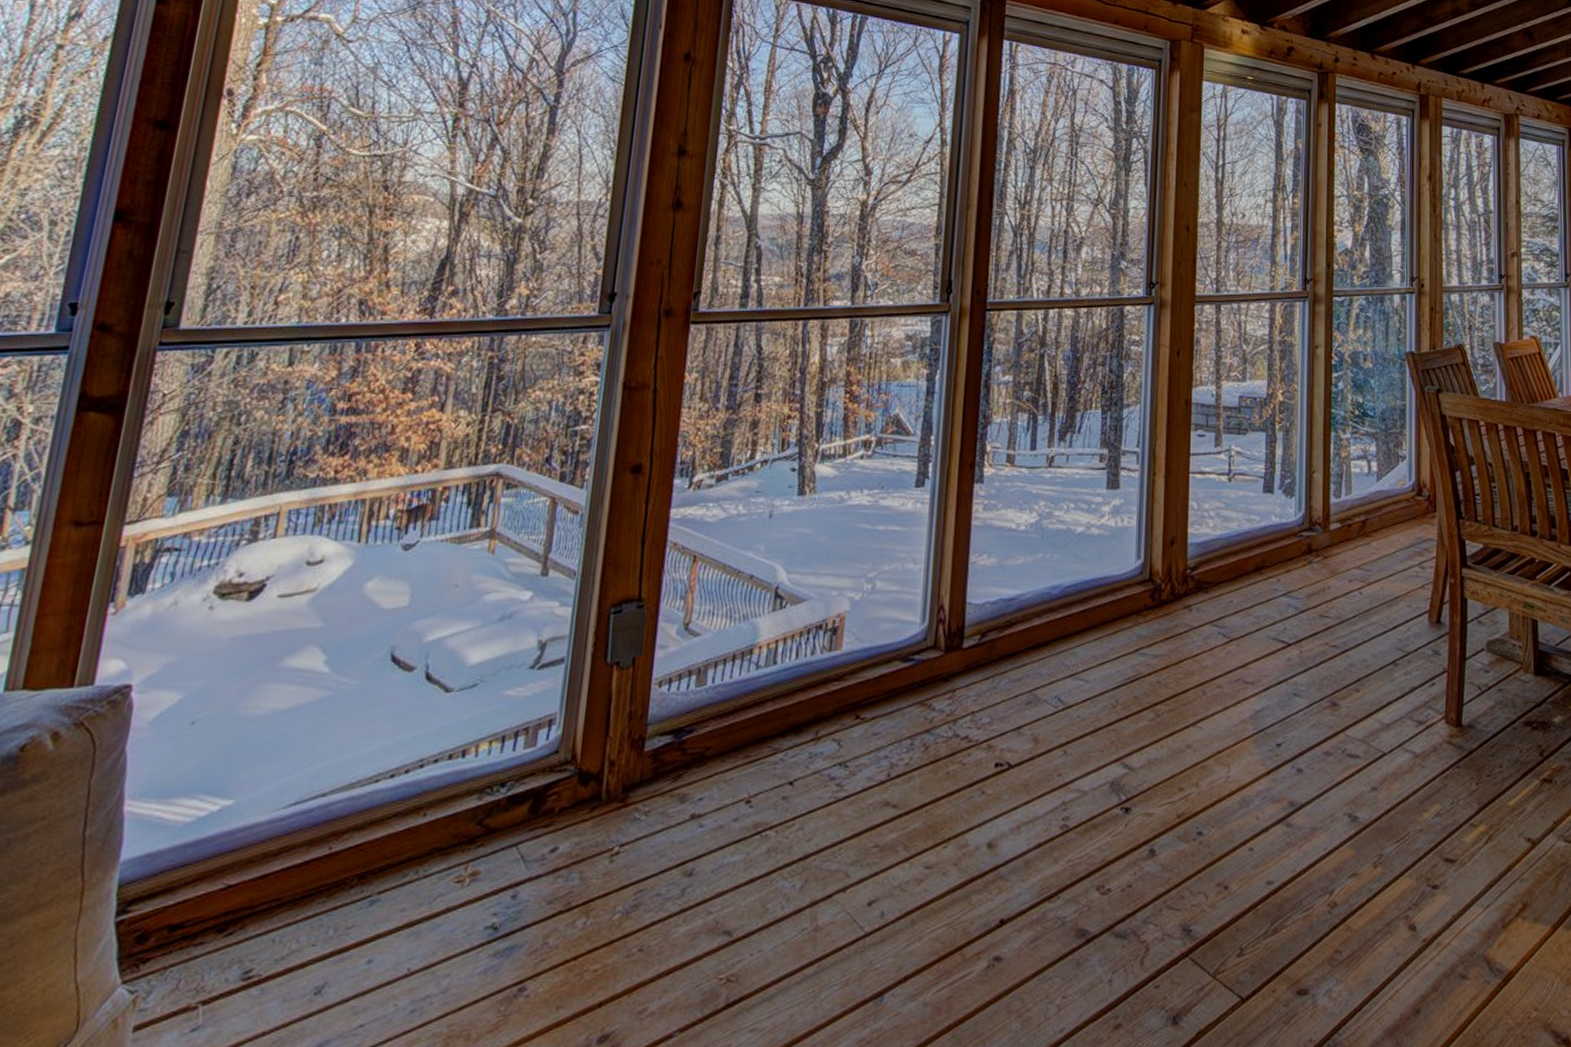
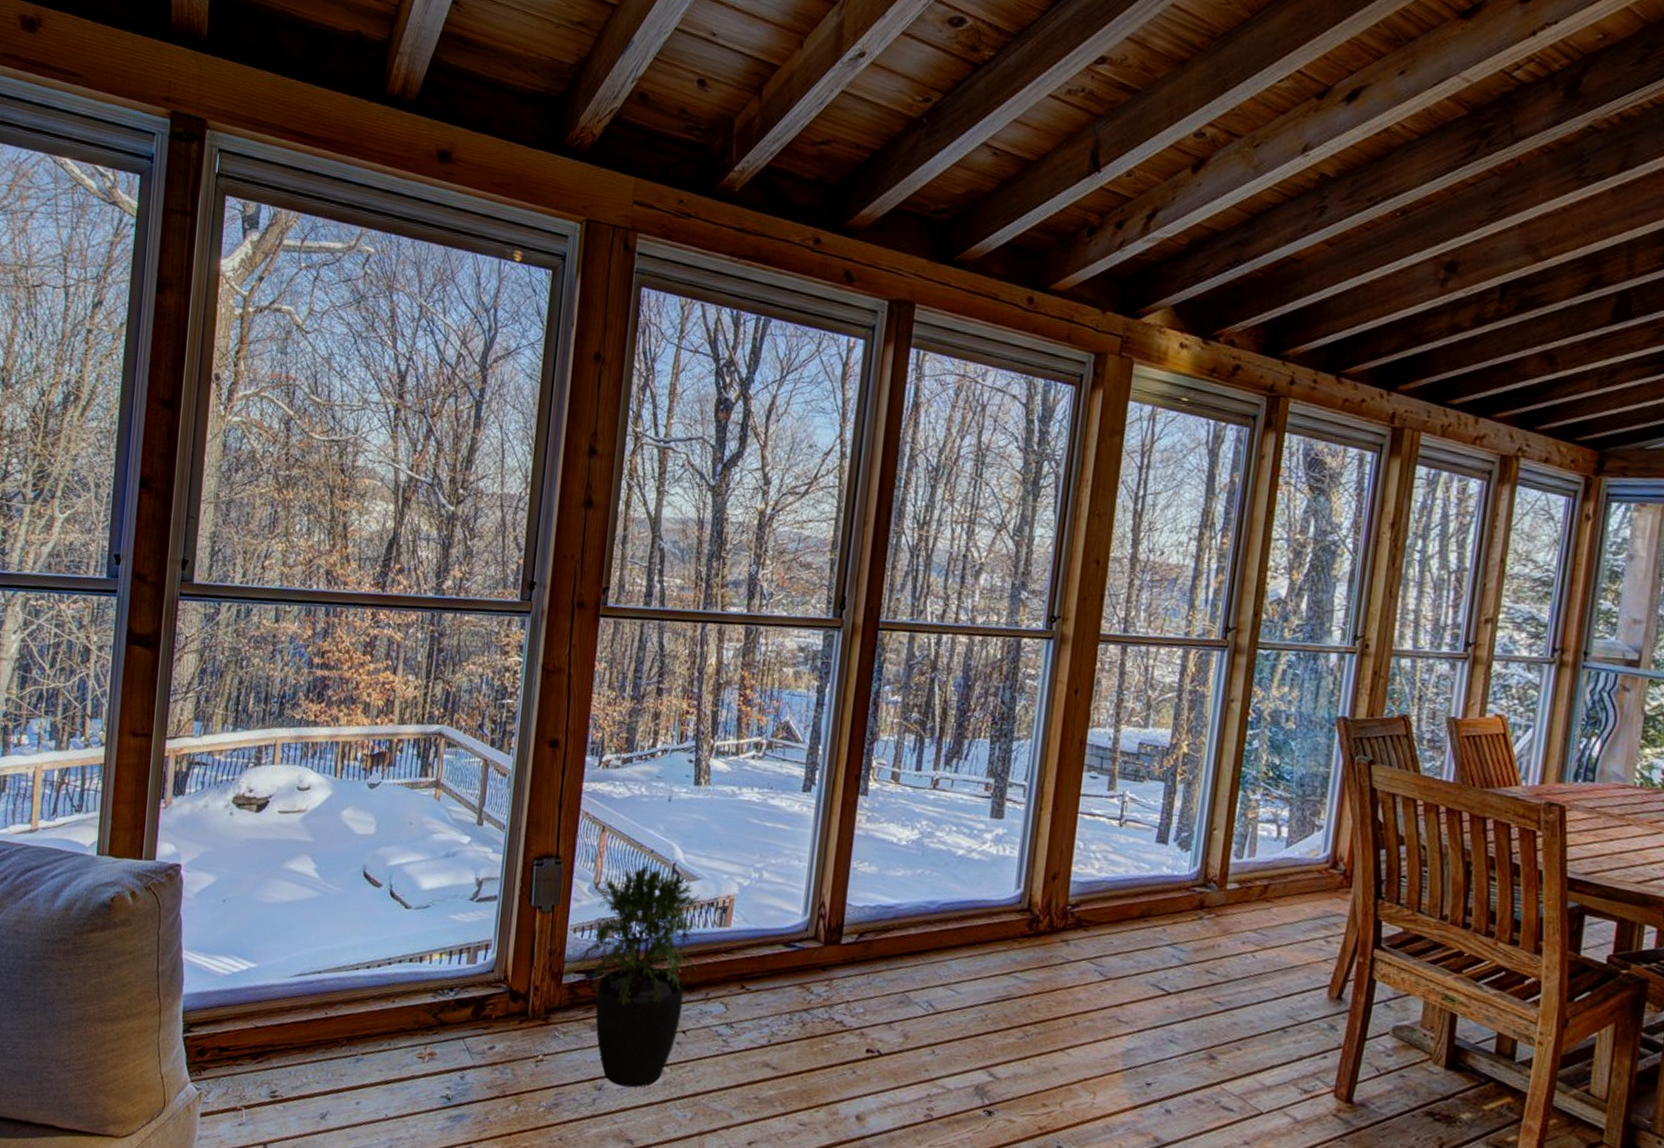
potted plant: none [662,590,808,865] -> present [577,862,702,1088]

